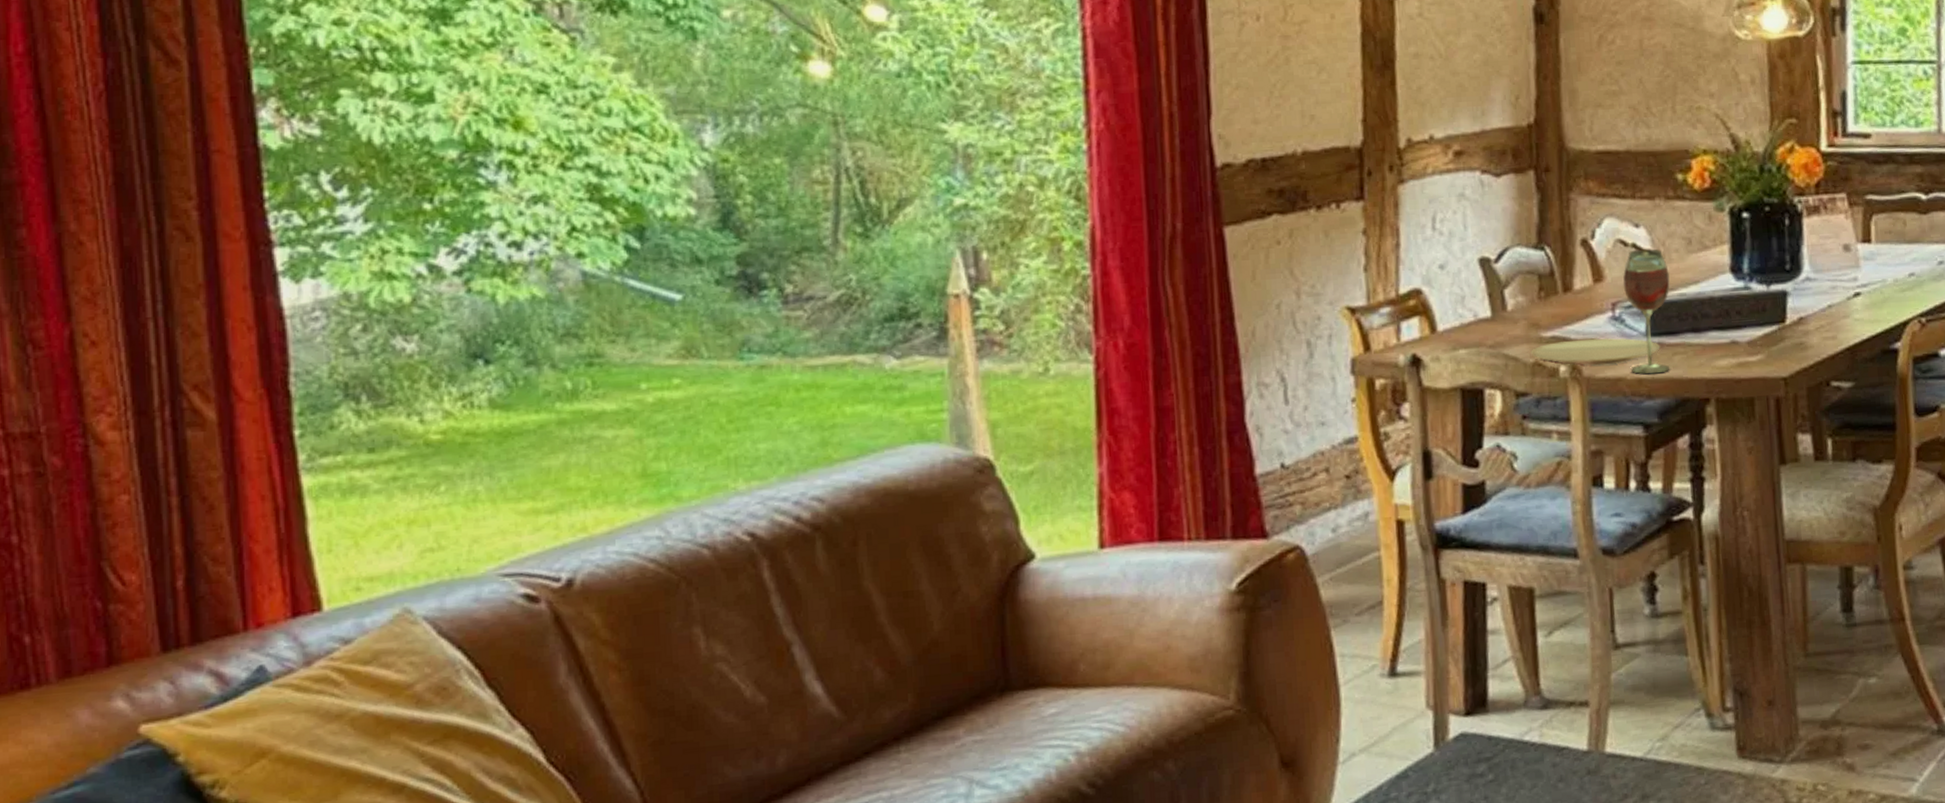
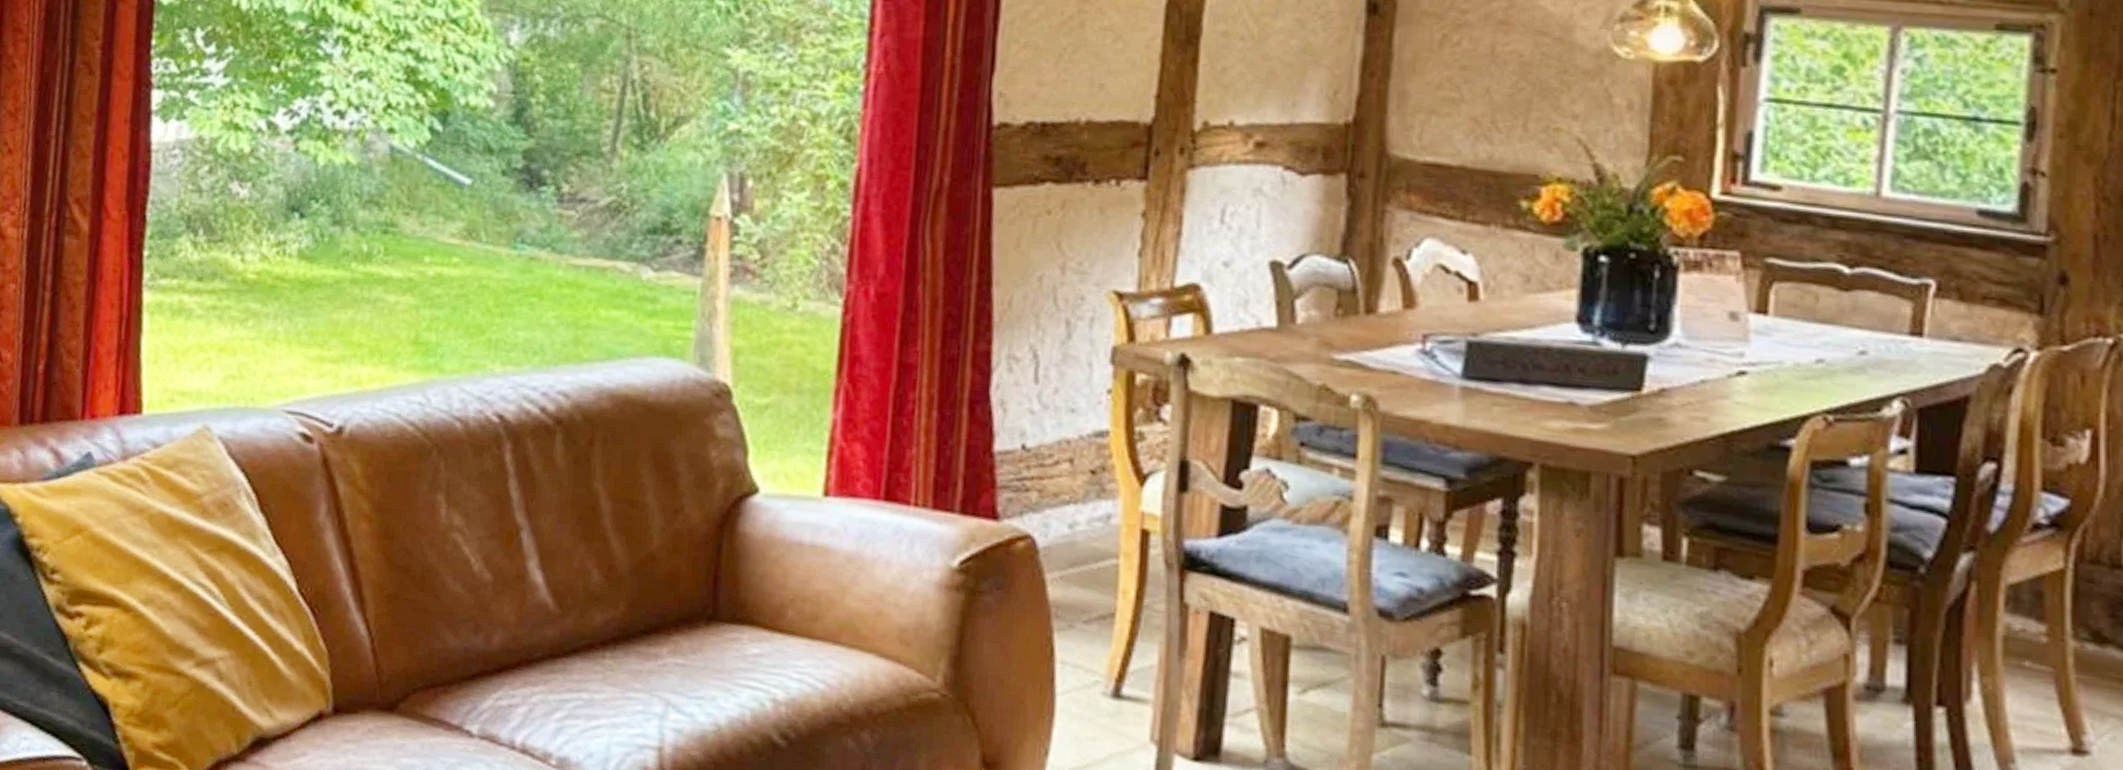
plate: present [1530,338,1660,366] -> none [1318,367,1477,404]
wineglass: present [1623,249,1670,374] -> none [1437,278,1498,424]

